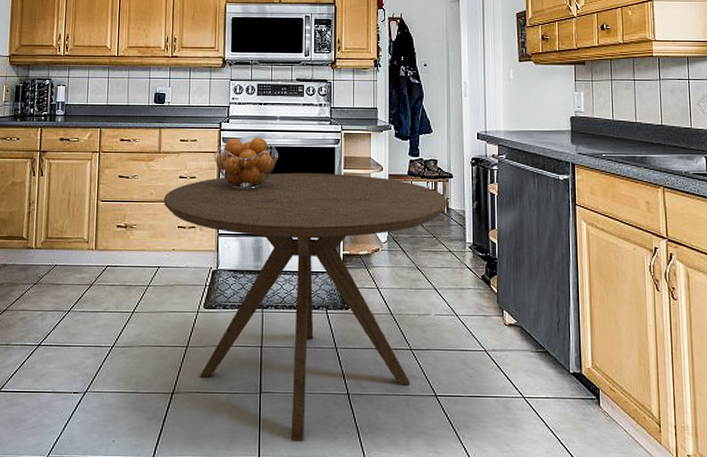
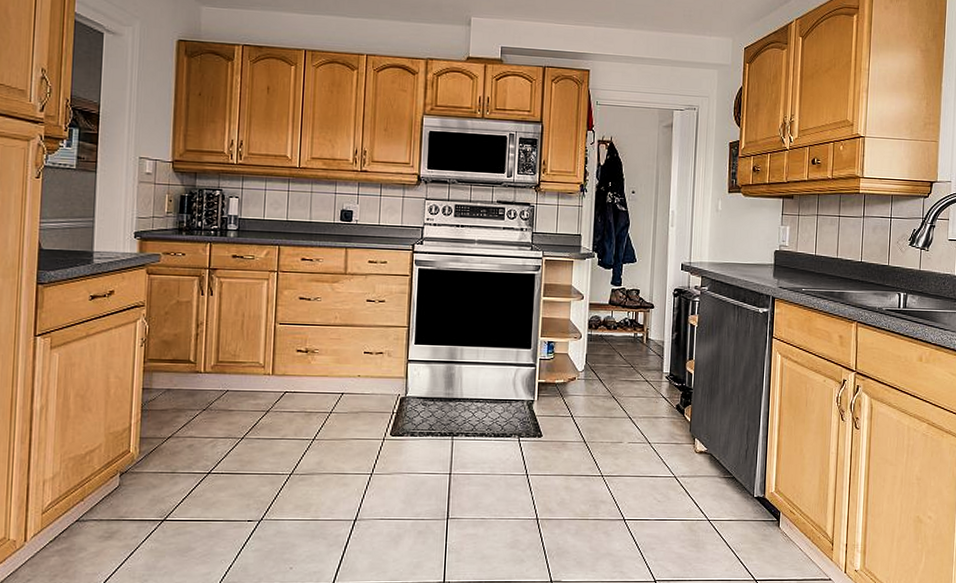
dining table: present [163,172,448,442] -> none [348,298,648,565]
fruit basket: present [213,137,278,189] -> none [405,260,475,315]

